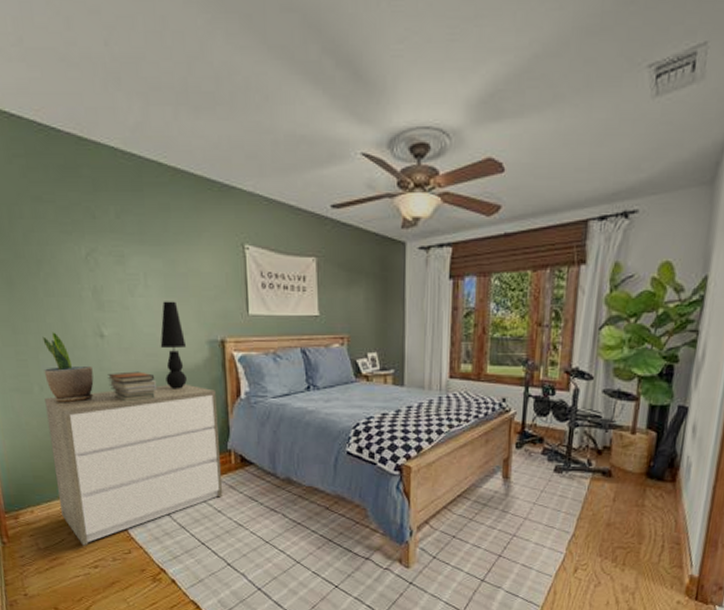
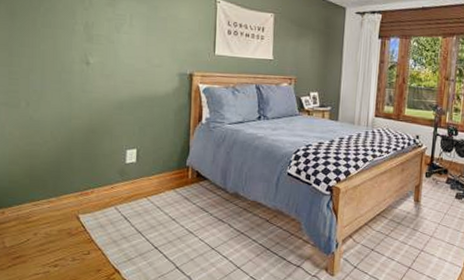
potted plant: present [42,332,94,403] -> none [32,57,76,118]
dresser: present [45,383,223,546] -> none [29,107,181,246]
book stack: present [108,371,157,402] -> none [88,94,130,120]
table lamp: present [160,301,187,389] -> none [137,38,159,112]

